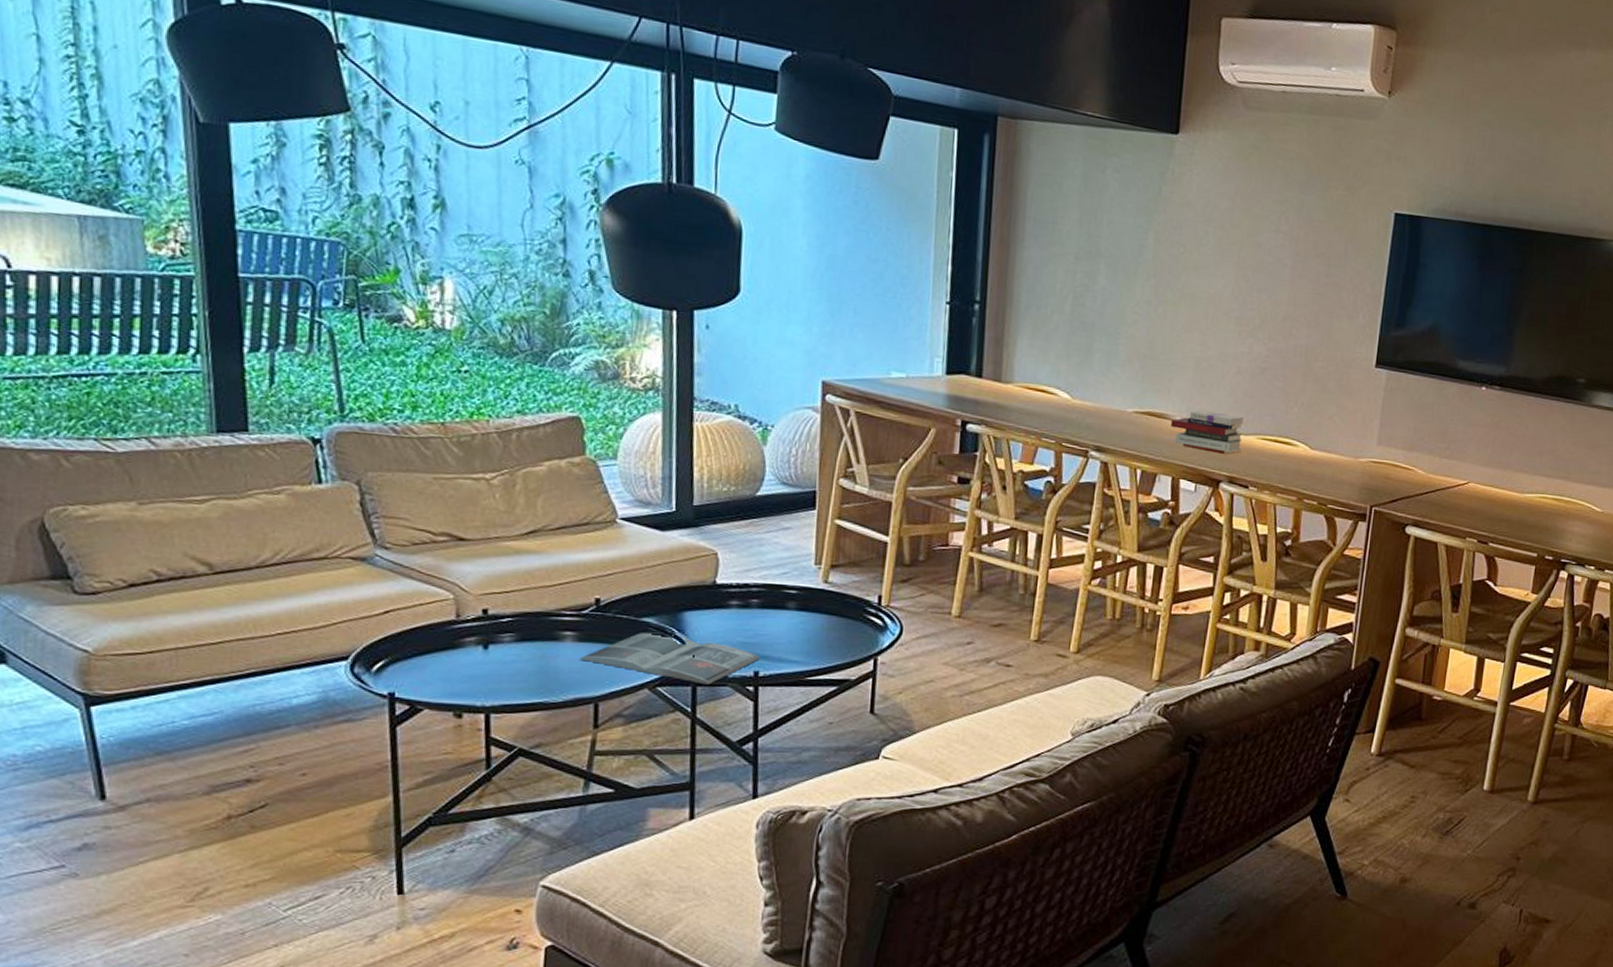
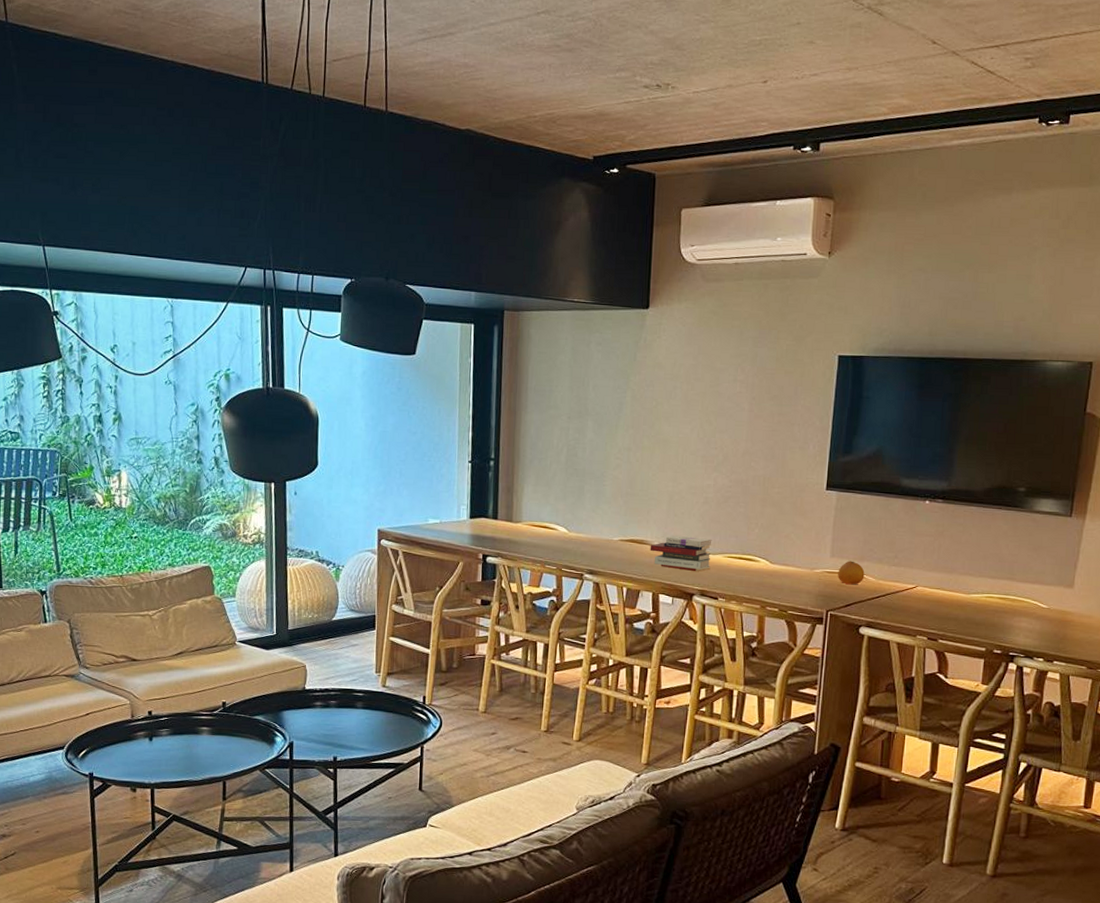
magazine: present [580,632,760,685] -> none [213,727,338,767]
fruit: none [1384,450,1414,478] -> present [838,561,865,585]

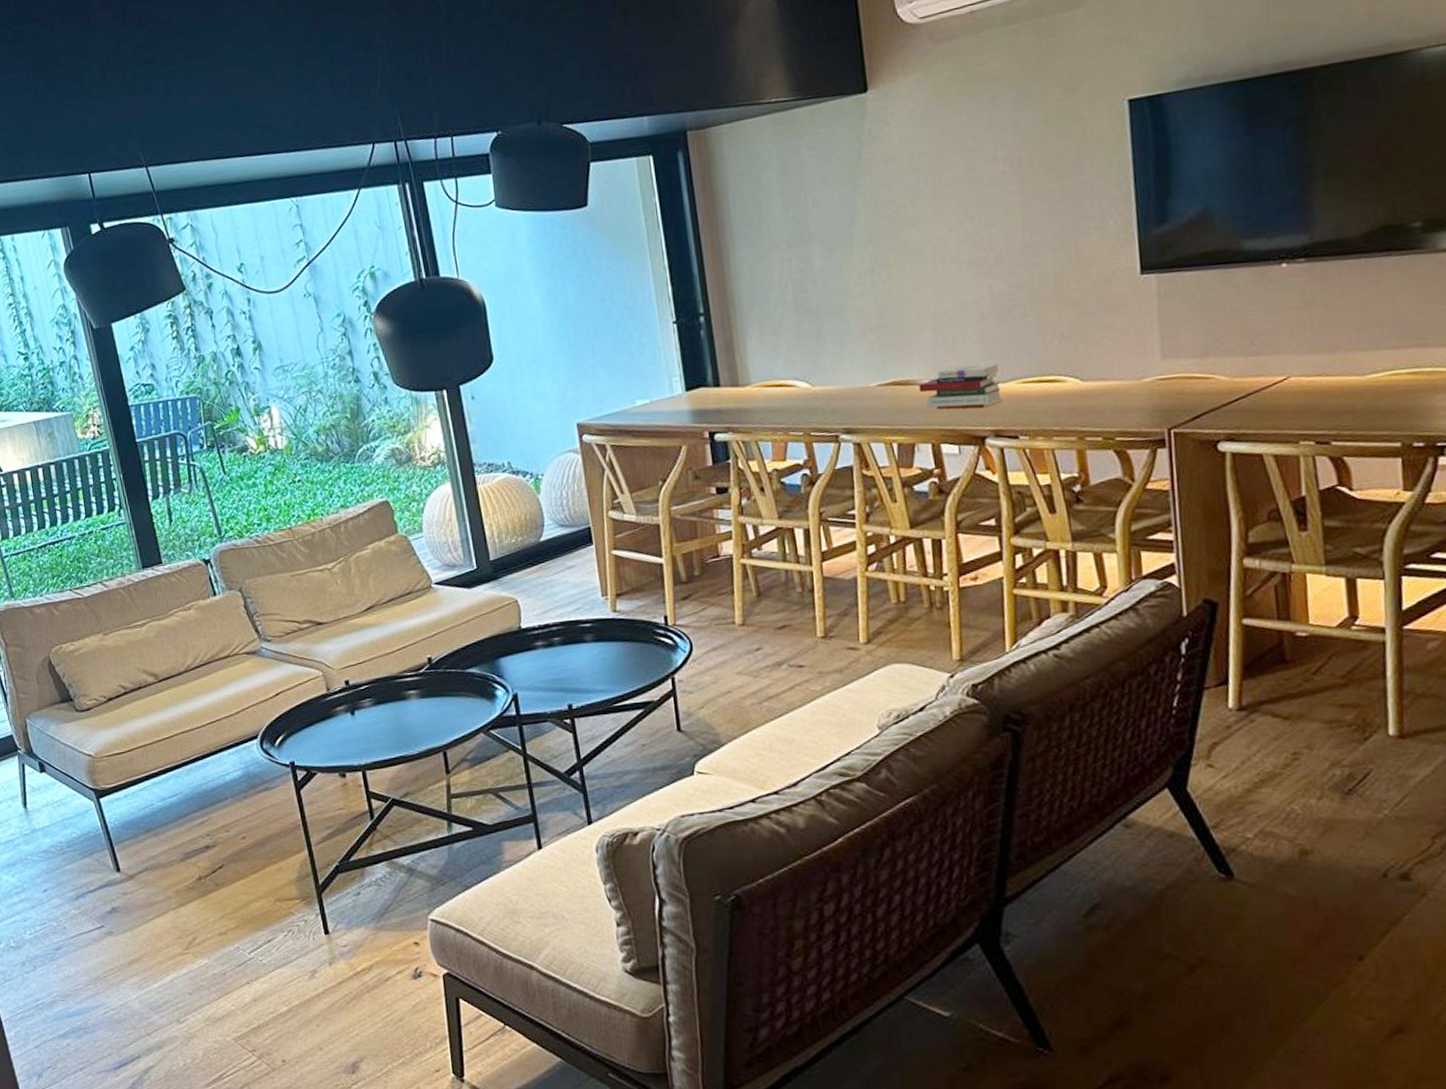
fruit: present [838,561,865,585] -> none [1175,359,1213,391]

